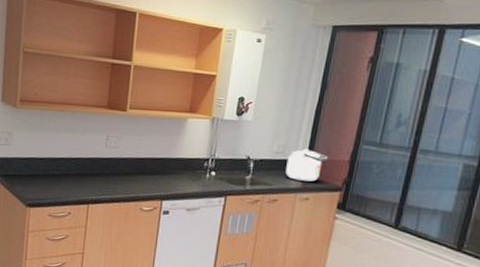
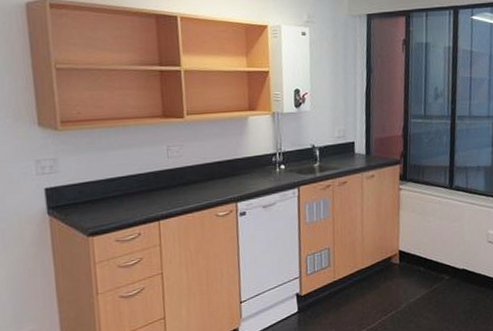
kettle: present [286,148,328,182] -> none [348,129,384,161]

